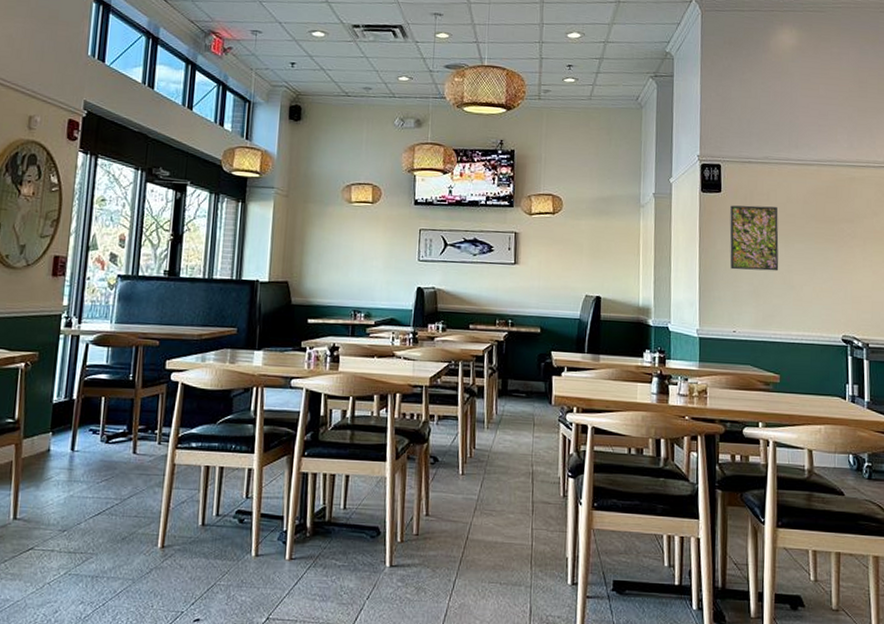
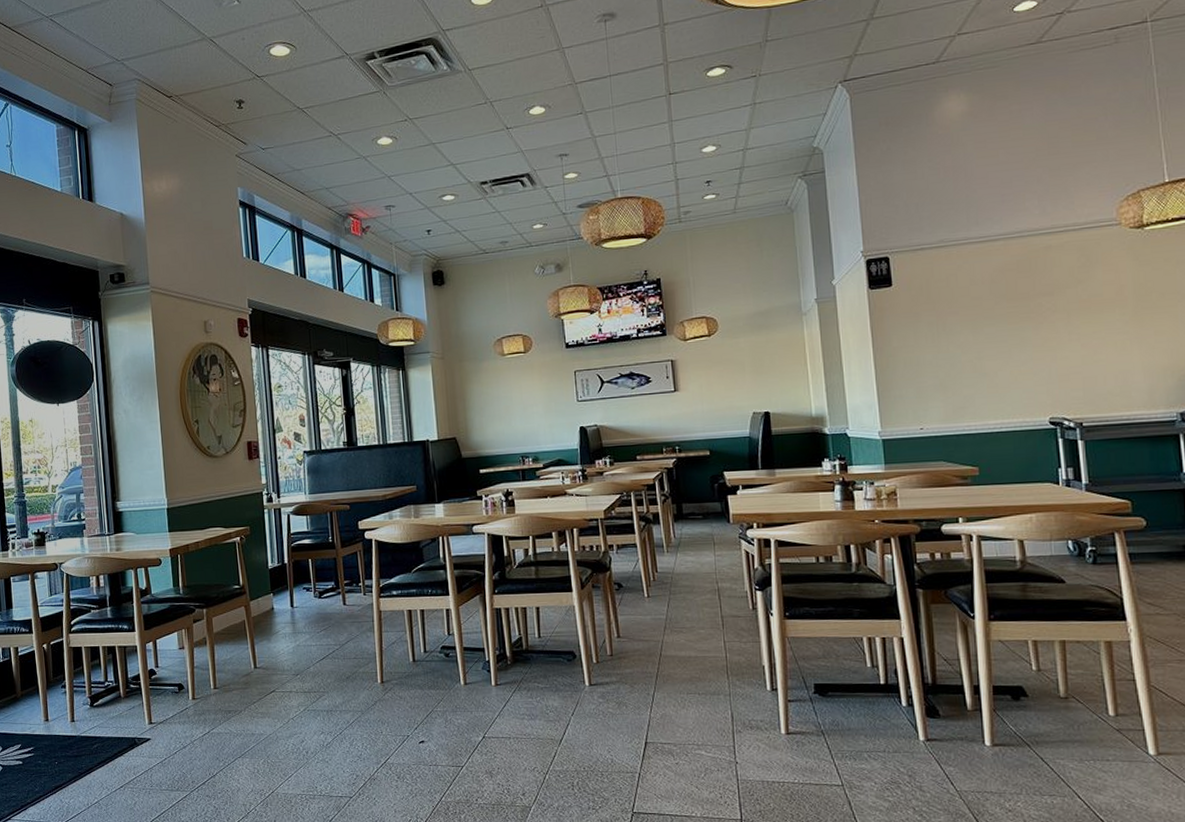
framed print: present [729,205,779,271] -> none [904,292,967,365]

